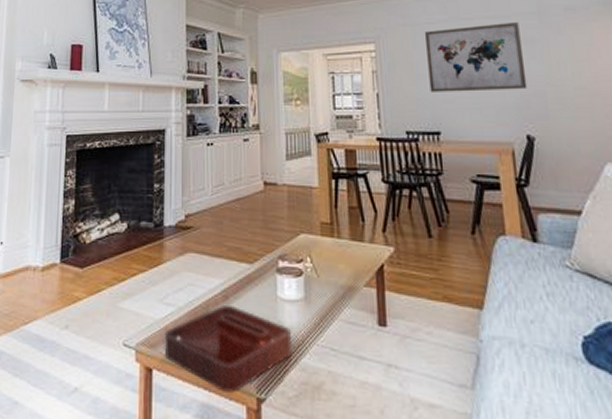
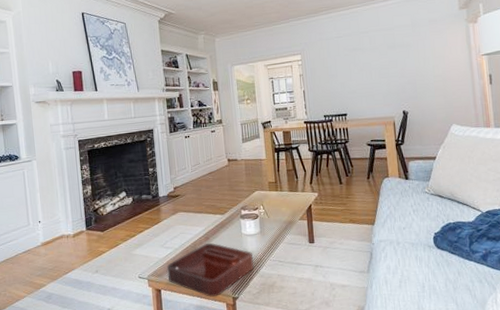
wall art: present [424,22,528,92] -> none [335,33,404,87]

